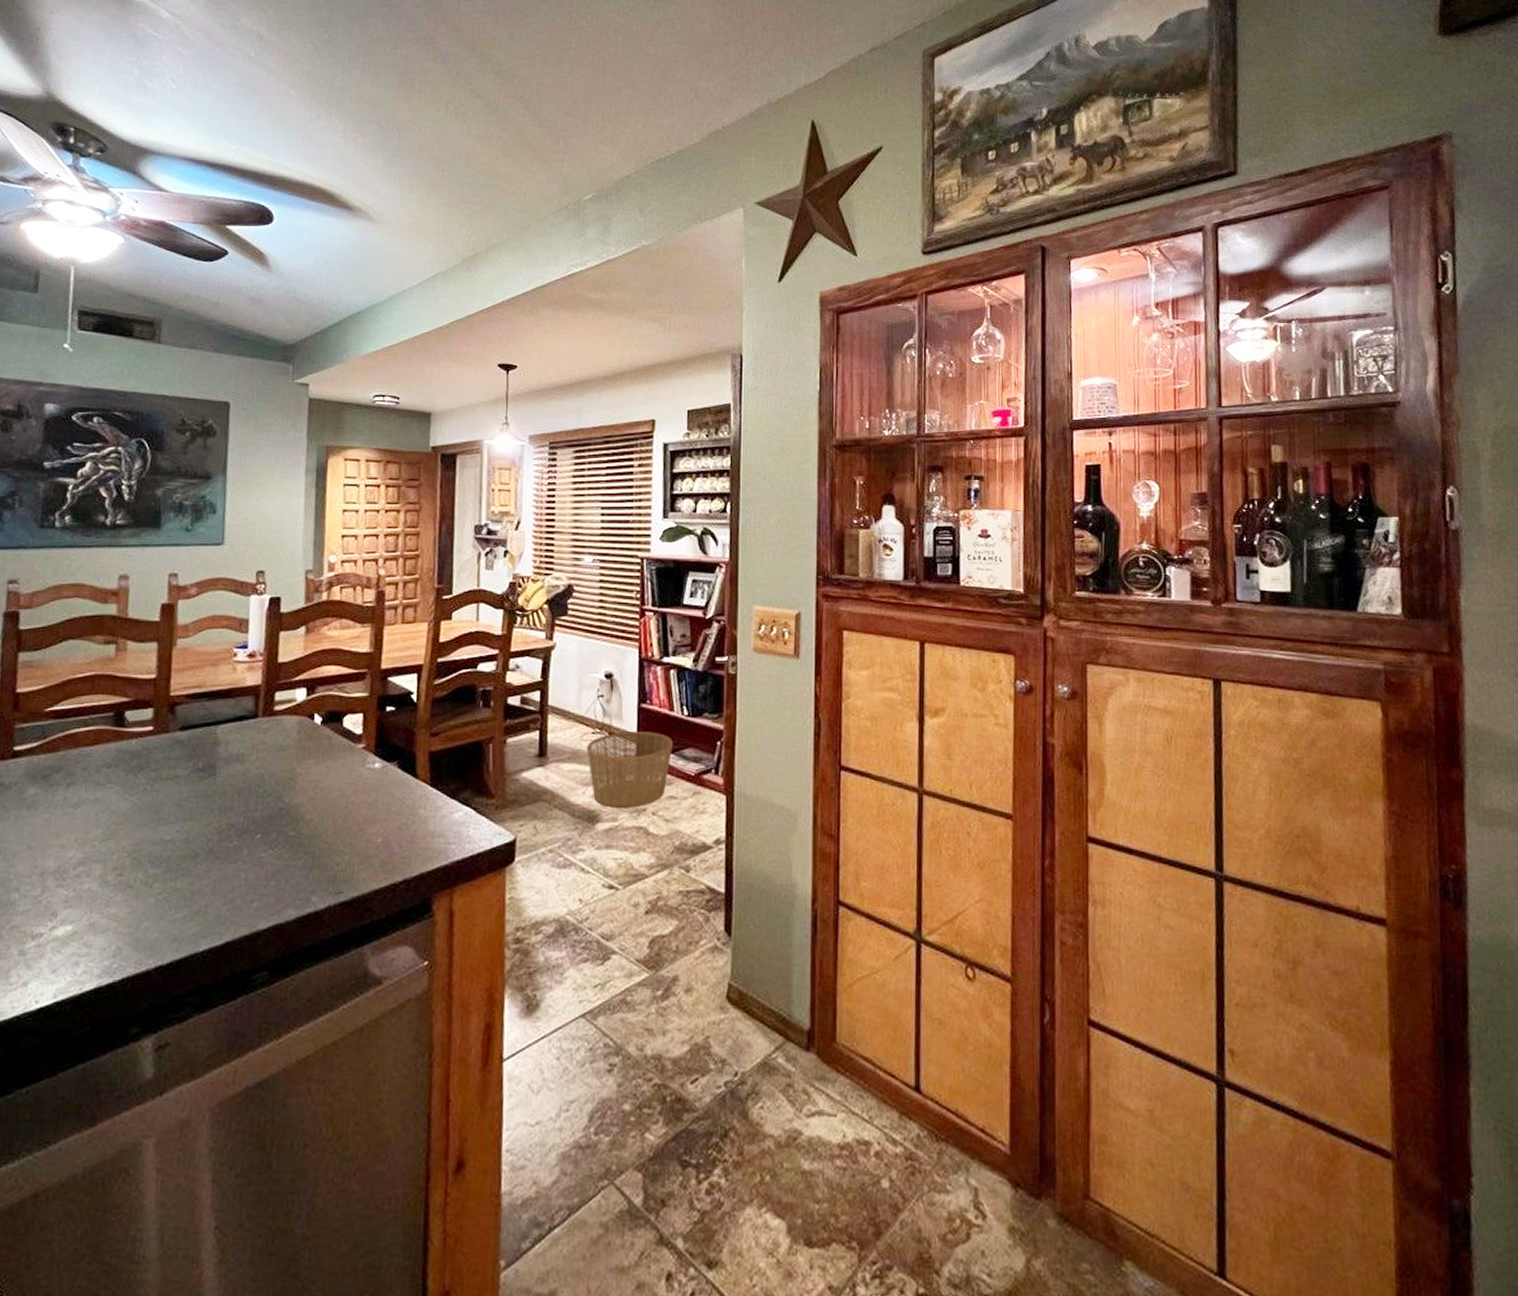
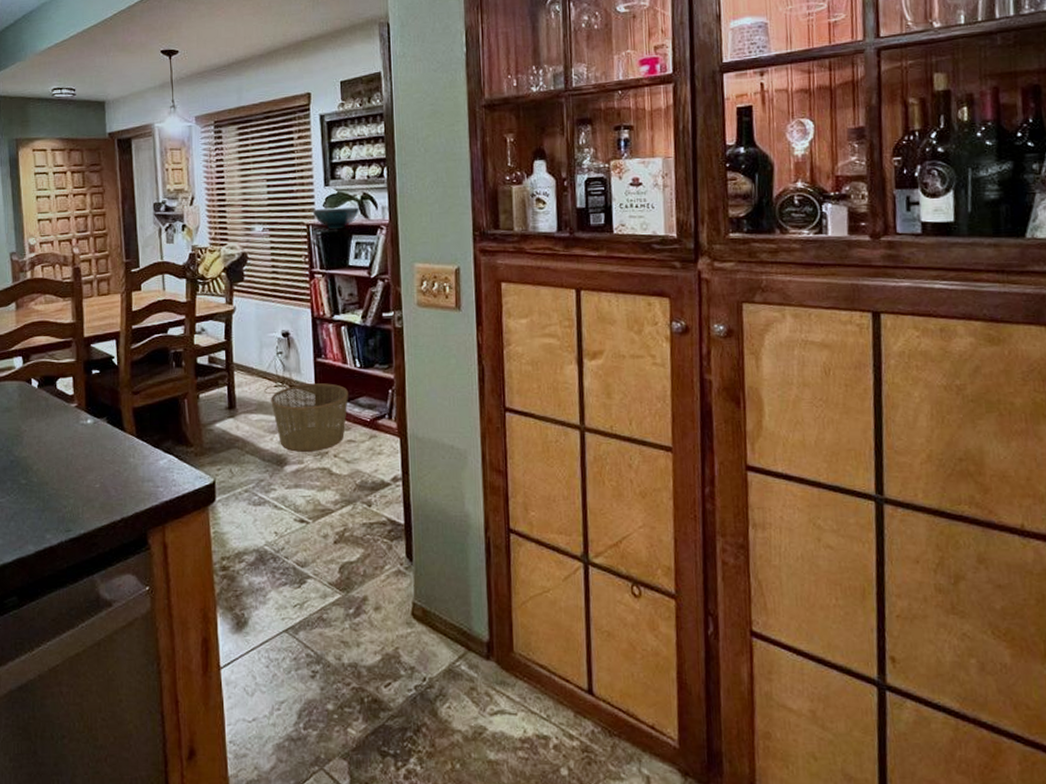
decorative bowl: none [648,542,698,564] -> present [312,207,359,229]

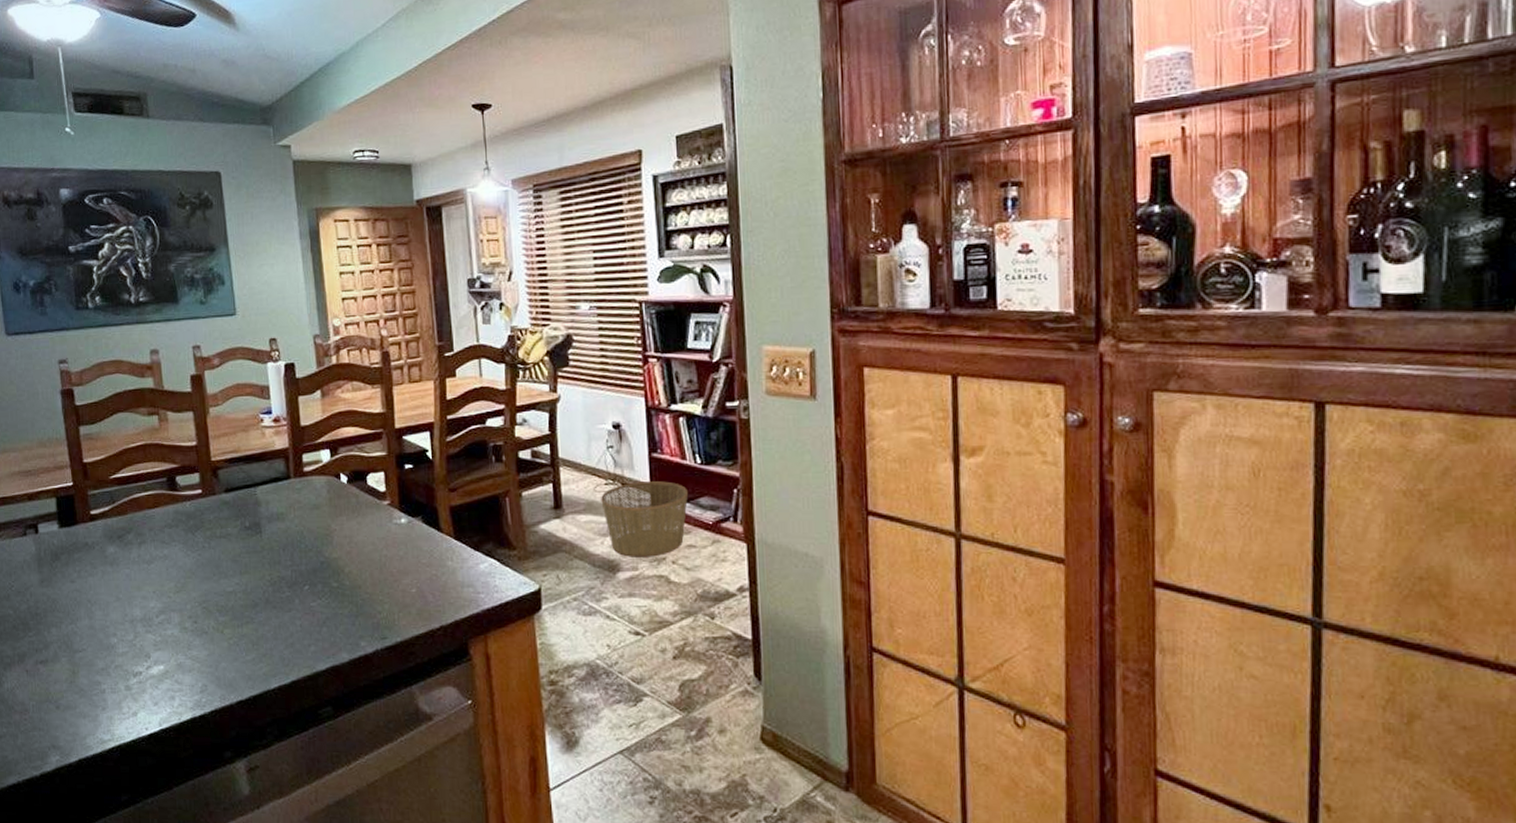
decorative bowl: present [312,207,359,229] -> none [645,282,699,307]

